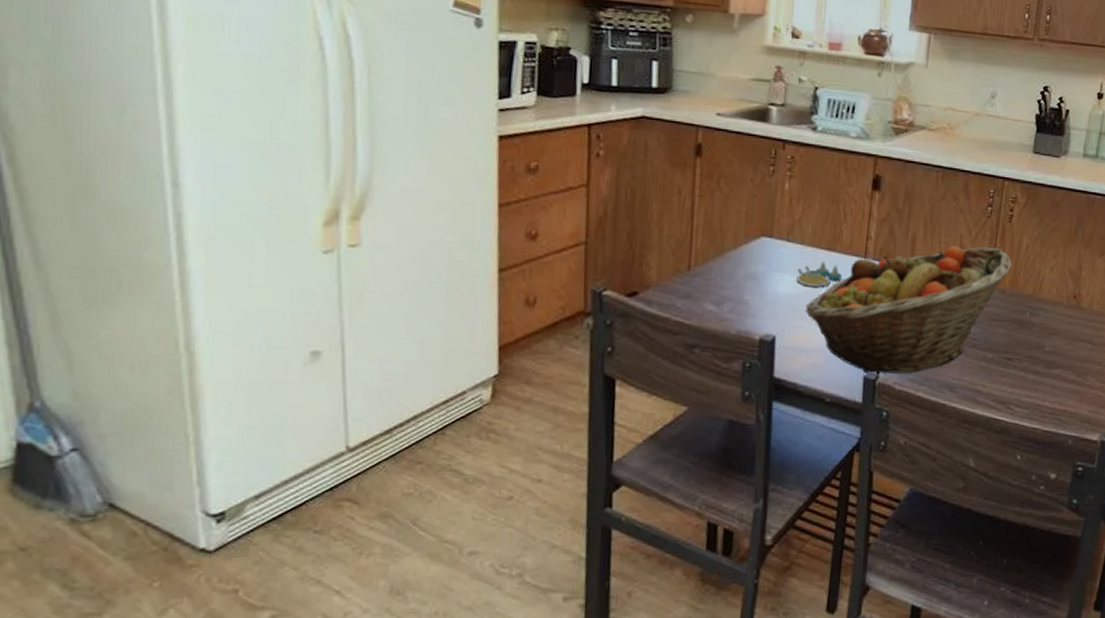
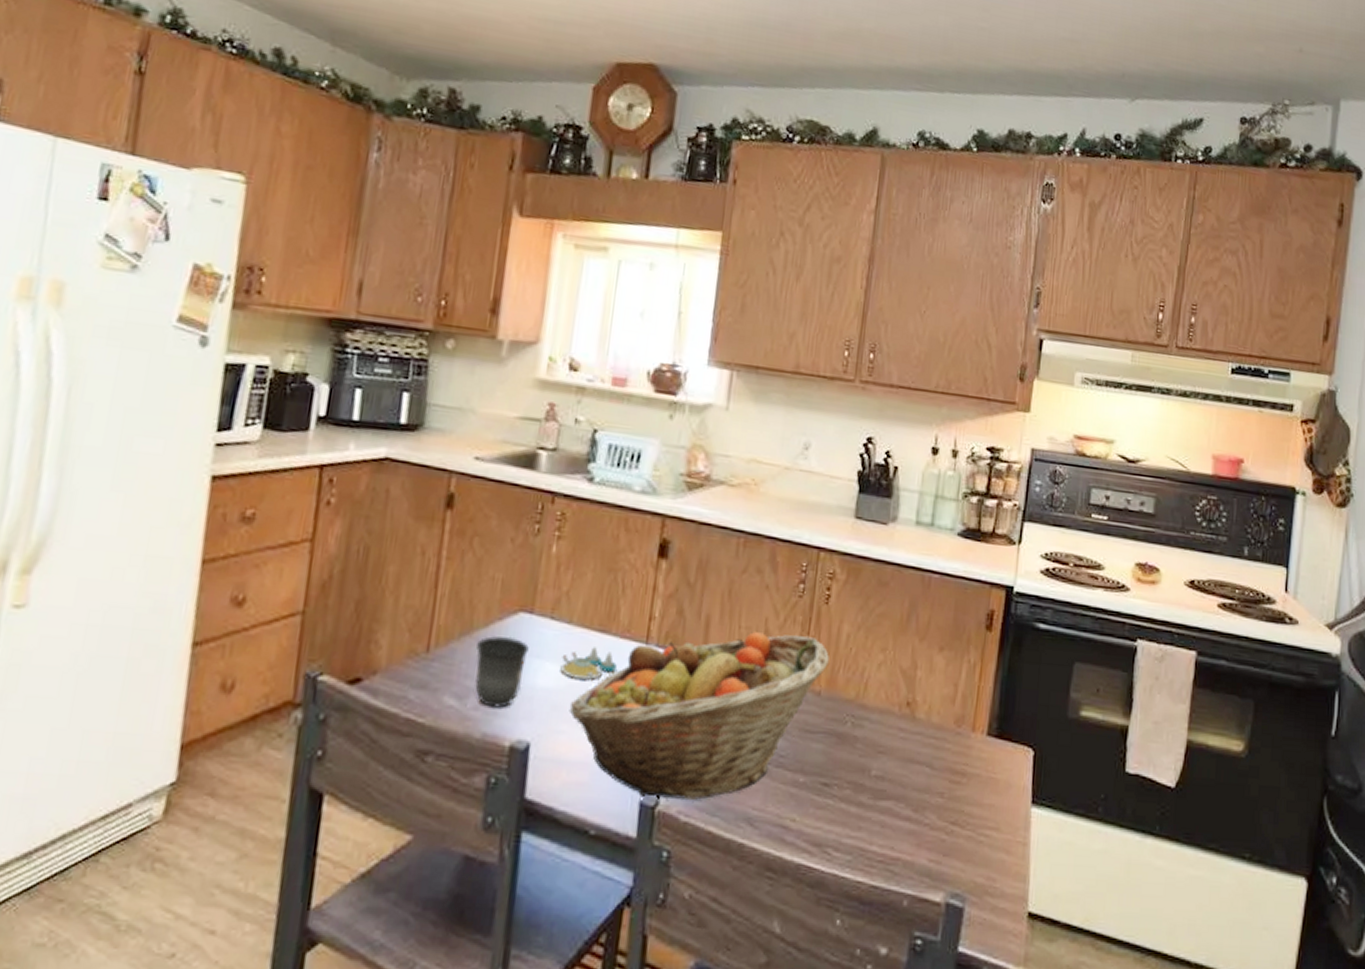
mug: none [728,256,770,311] -> present [475,636,529,708]

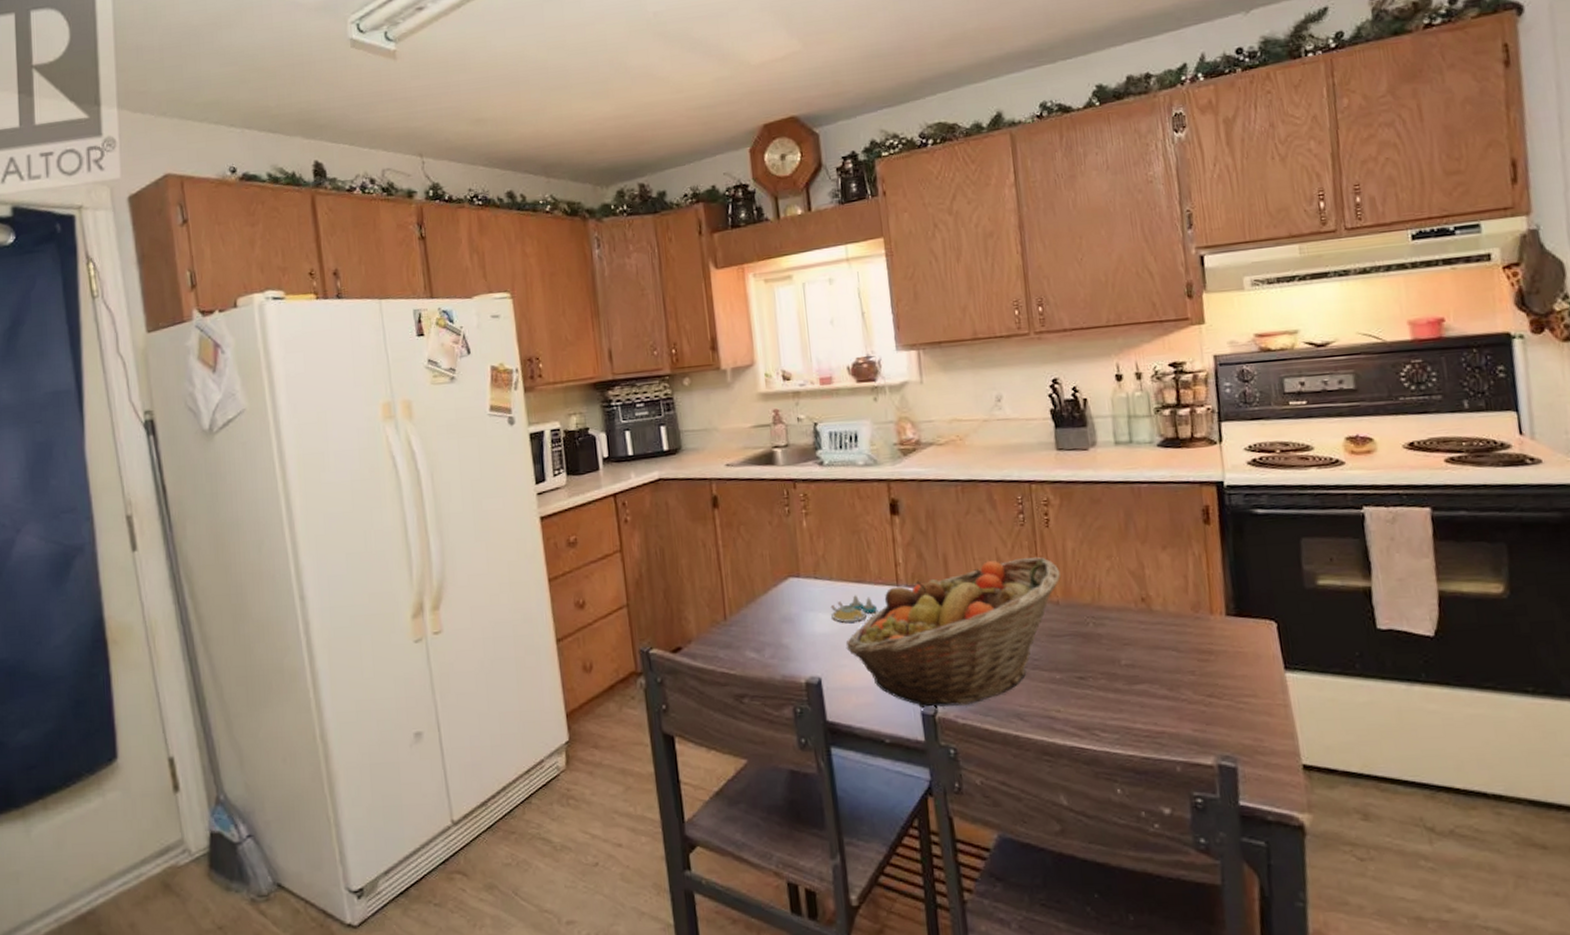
mug: present [475,636,529,708] -> none [761,597,803,655]

